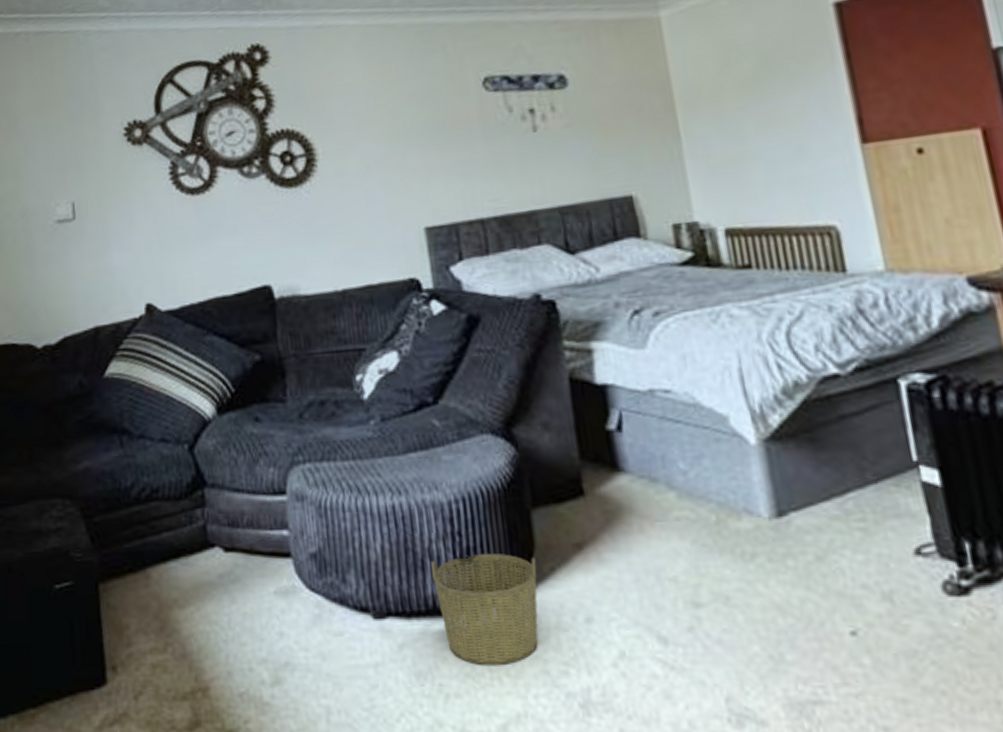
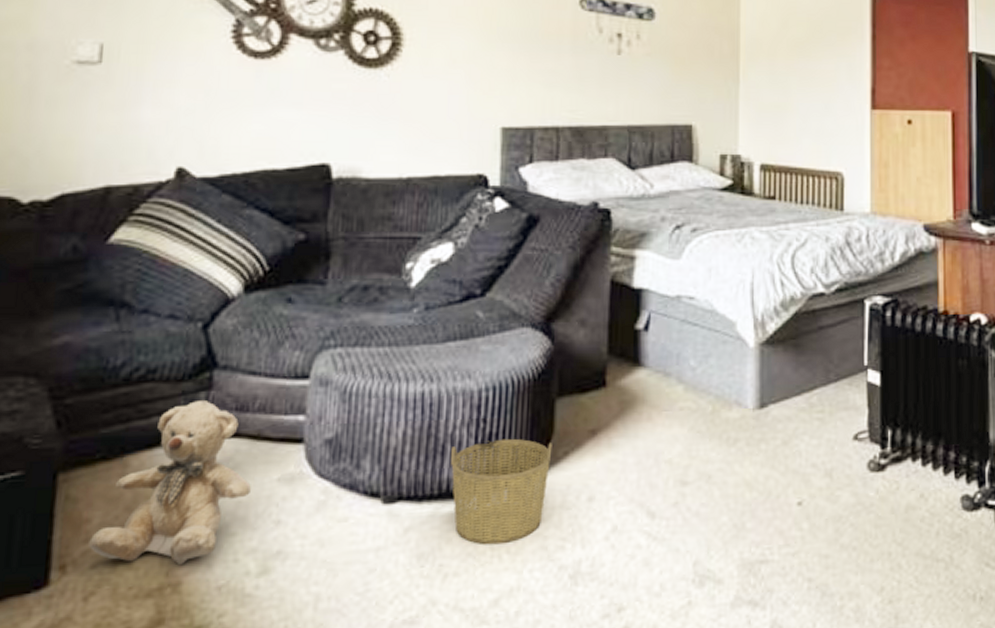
teddy bear: none [131,517,253,672] -> present [89,401,251,566]

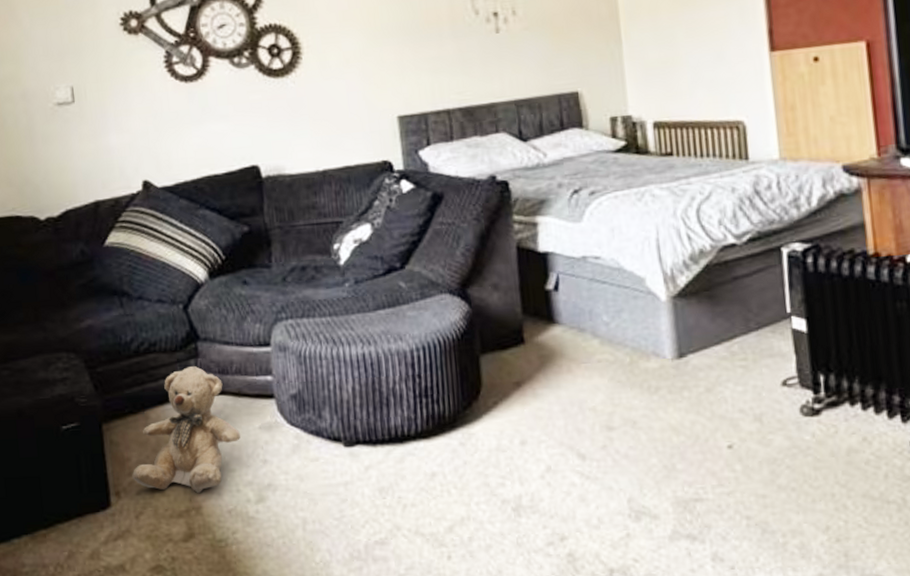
basket: present [451,438,552,544] -> none [394,391,483,481]

